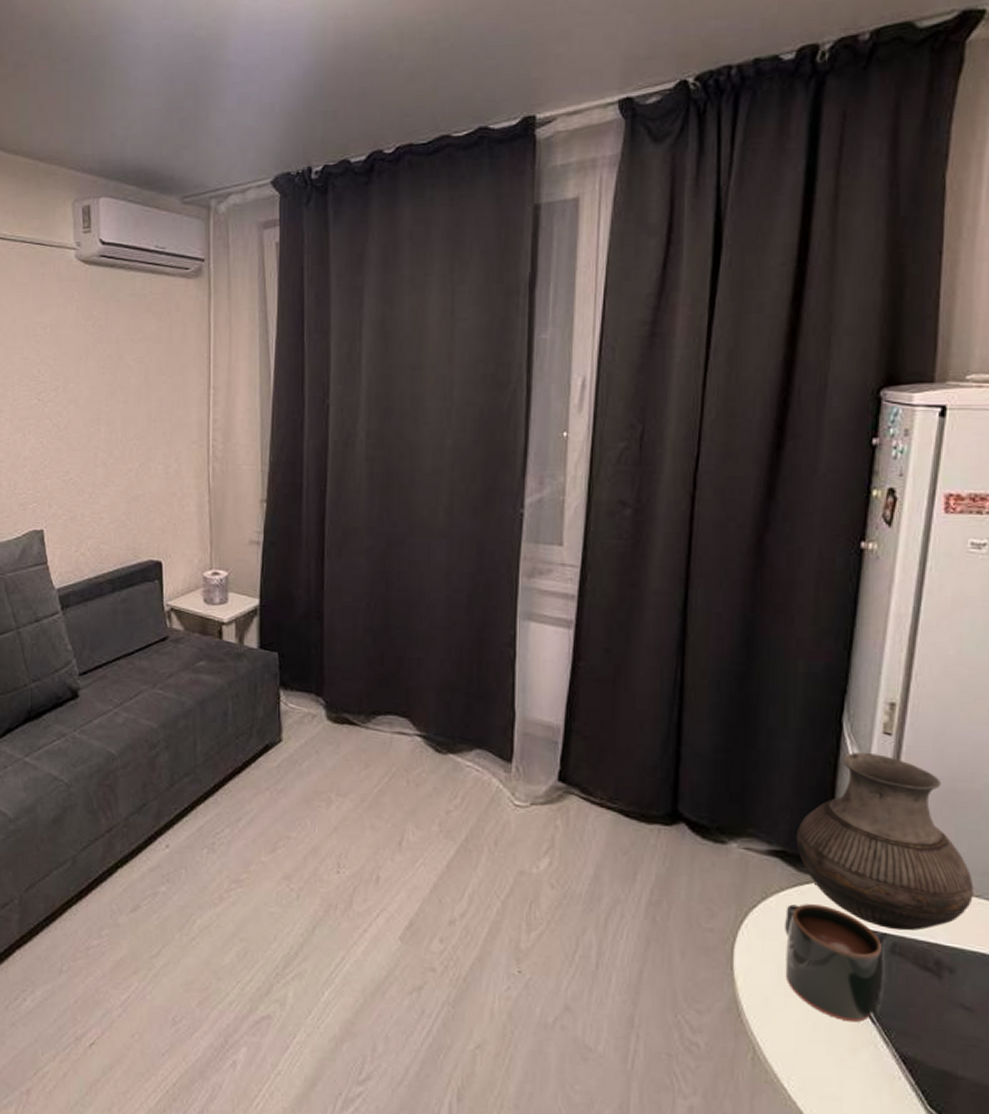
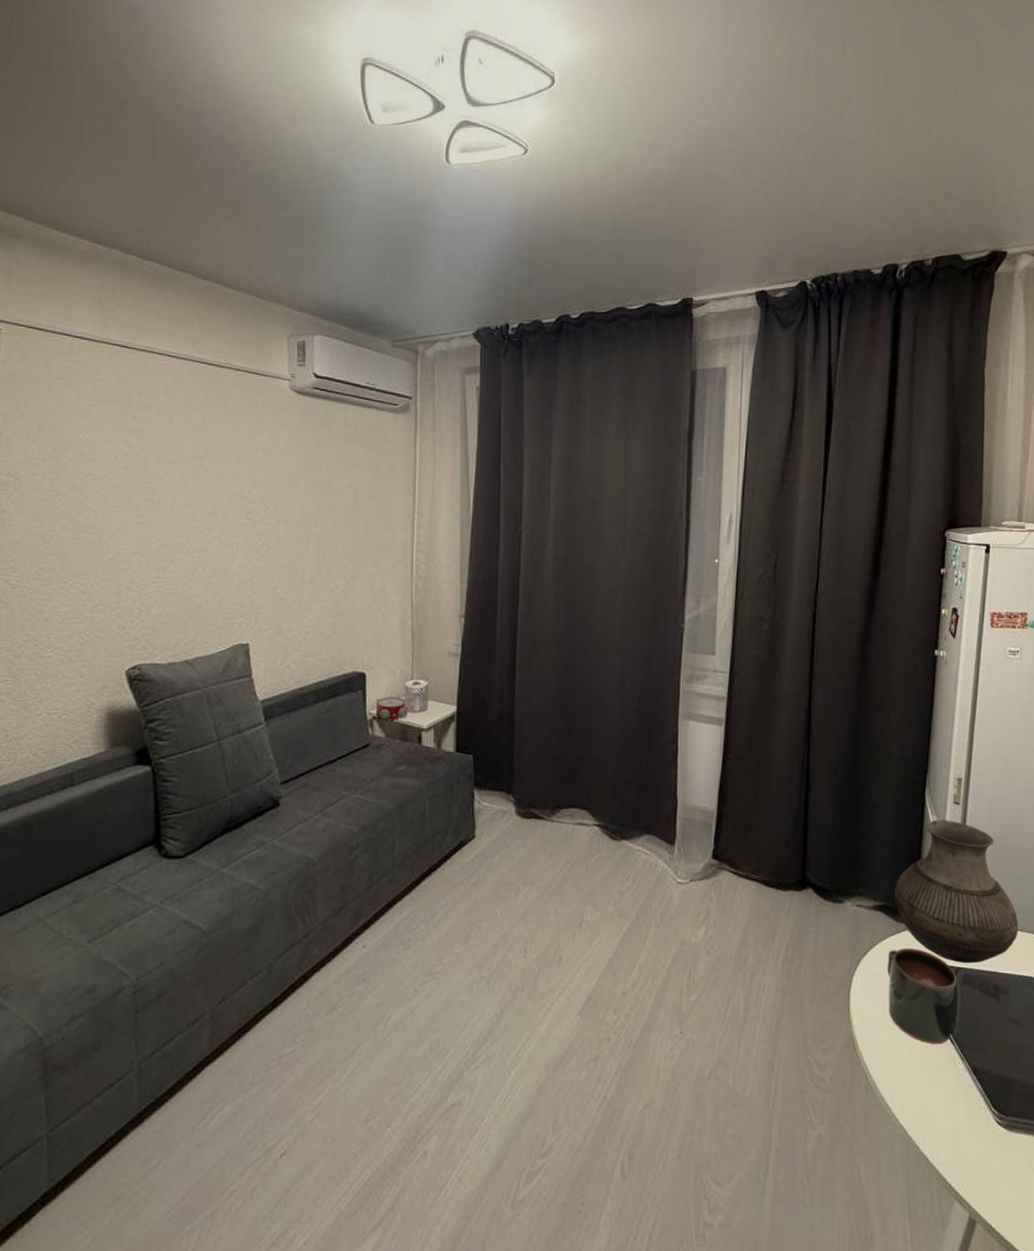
alarm clock: none [174,588,208,613] -> present [376,697,408,720]

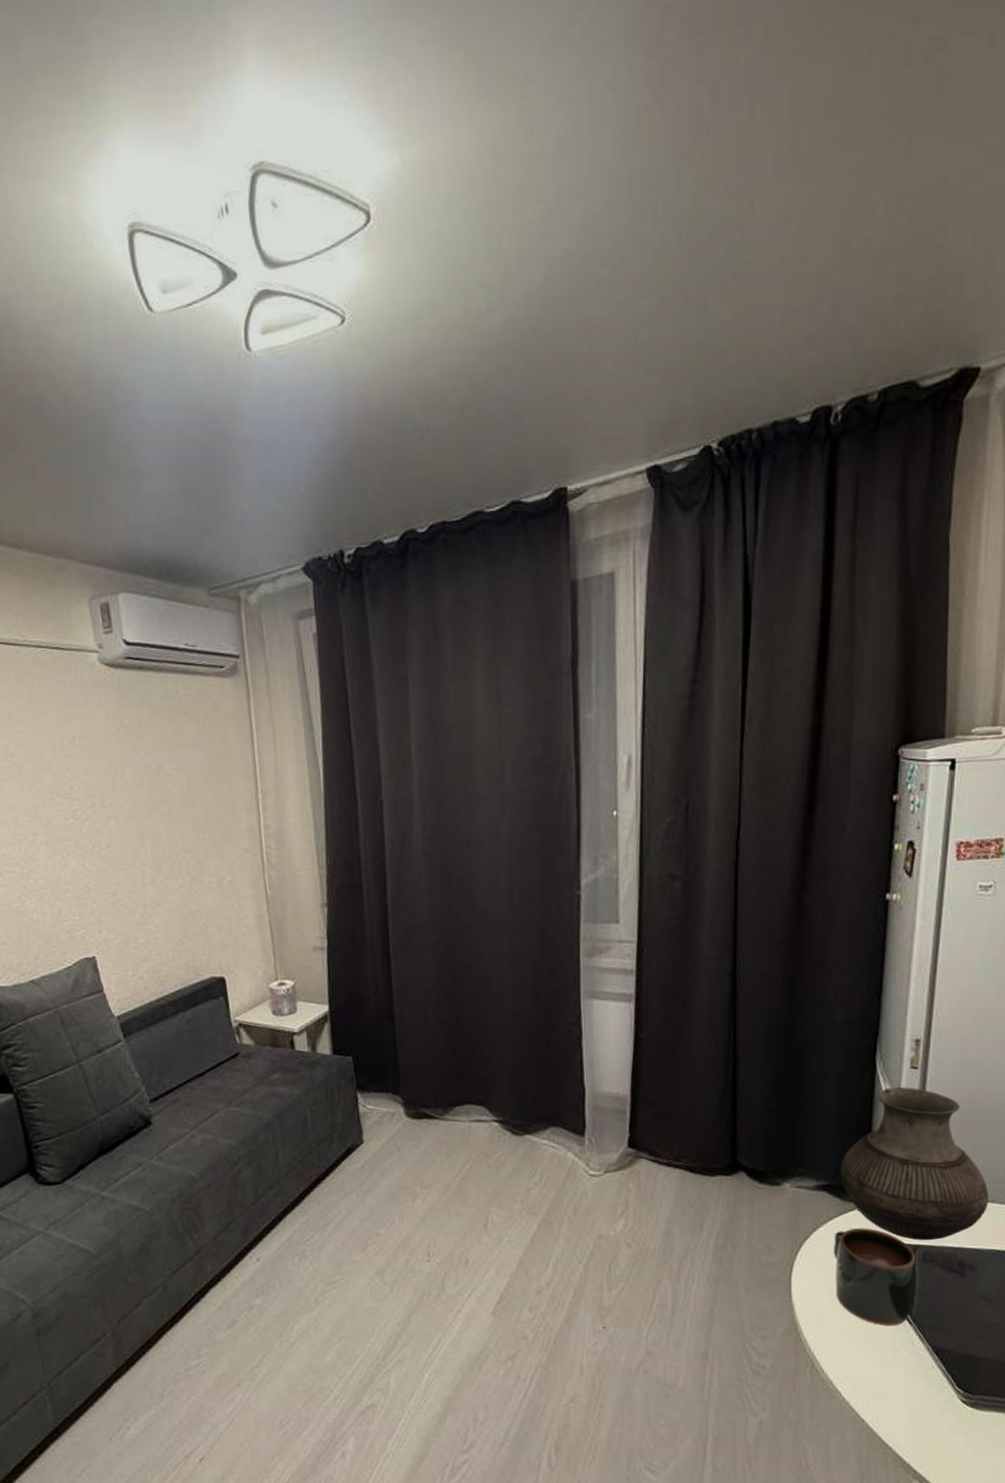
alarm clock: present [376,697,408,720] -> none [240,1000,277,1027]

